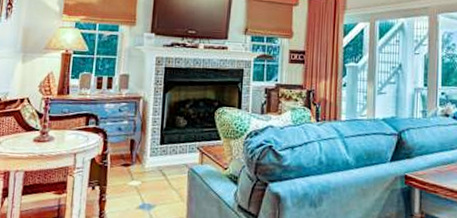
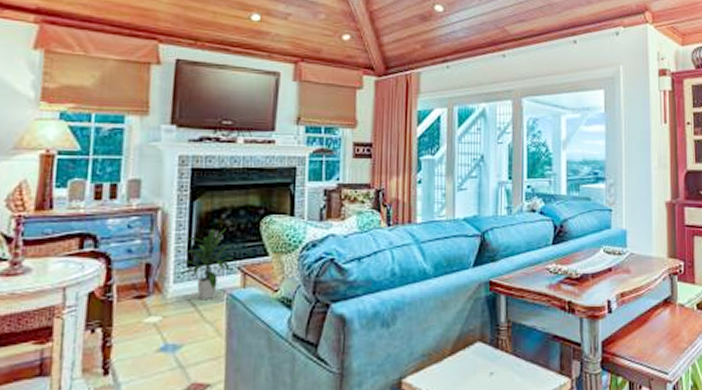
indoor plant: none [154,115,194,172] -> present [178,228,233,301]

